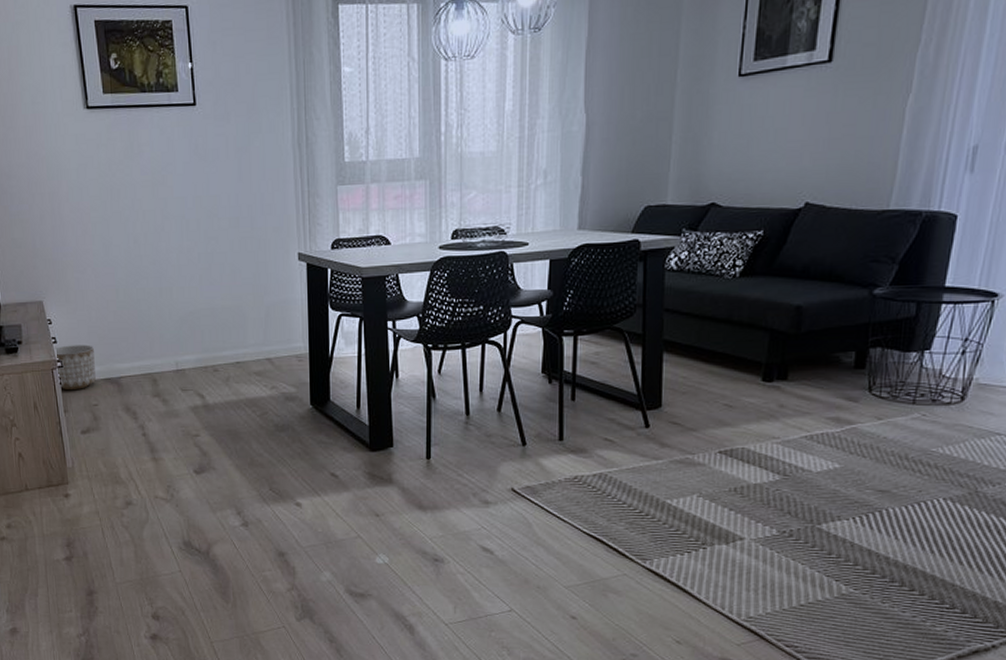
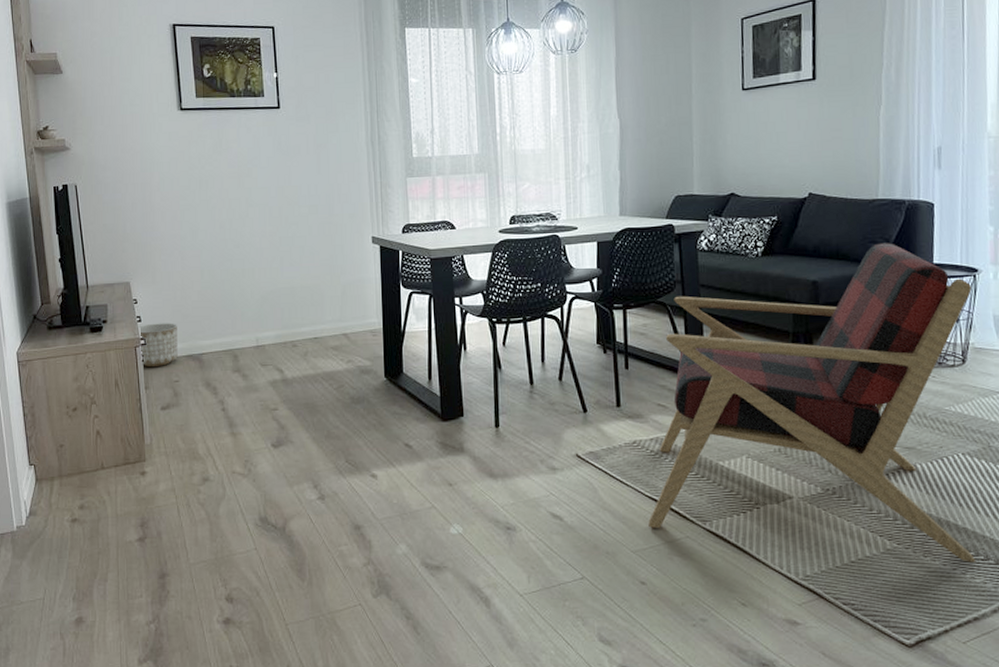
armchair: none [584,262,987,611] -> present [648,243,977,563]

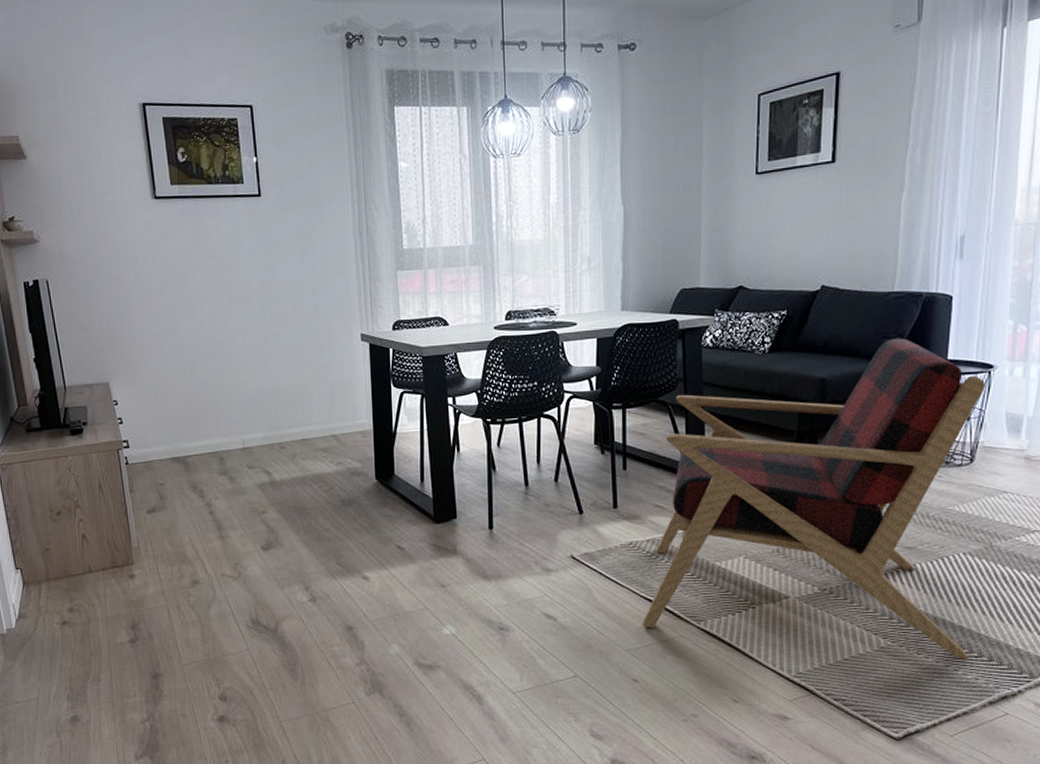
planter: present [137,323,178,367] -> none [119,424,162,470]

